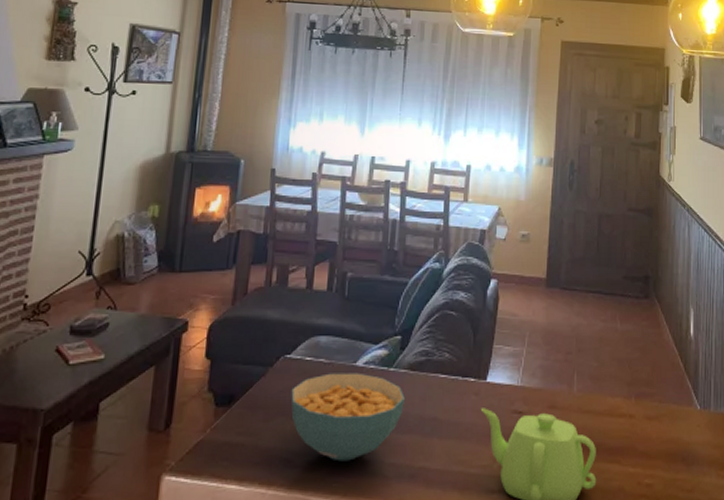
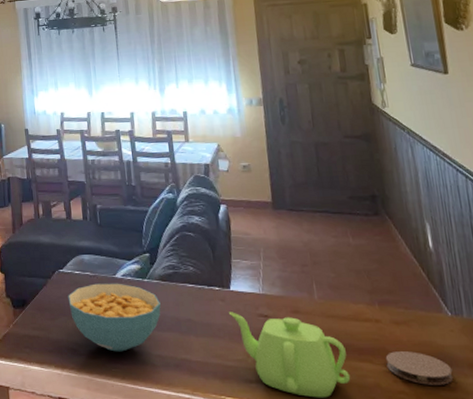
coaster: none [633,449,693,486] -> present [385,351,454,385]

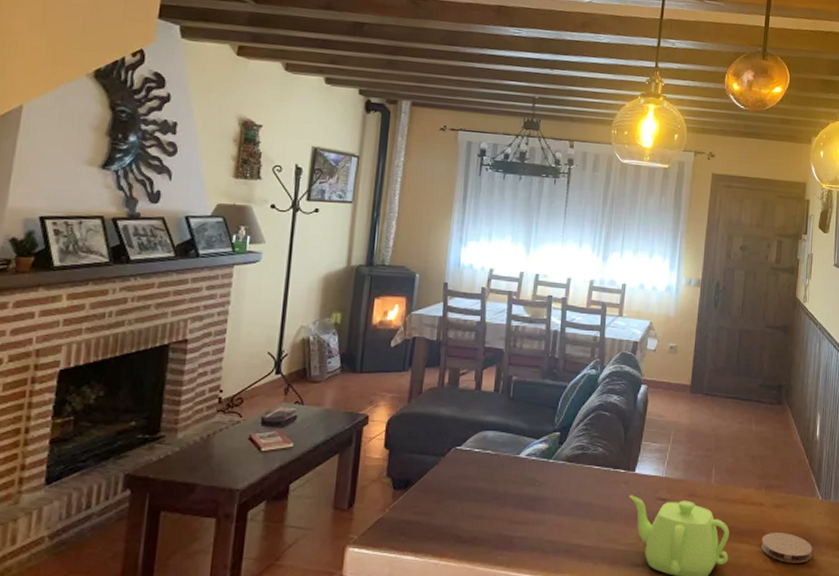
cereal bowl: present [68,283,161,352] -> none [461,463,562,538]

